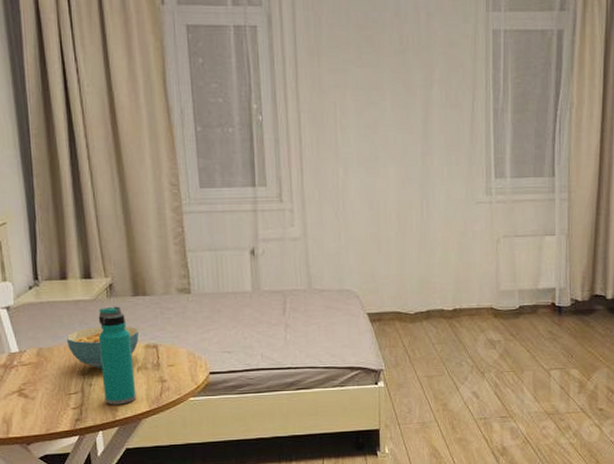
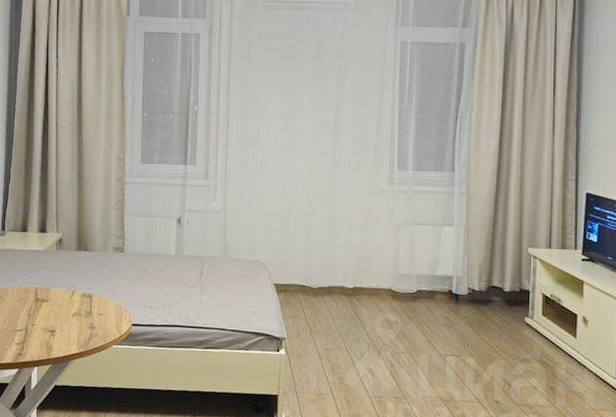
cereal bowl: present [66,326,139,369] -> none [19,274,78,311]
water bottle: present [98,306,137,405] -> none [43,258,71,345]

